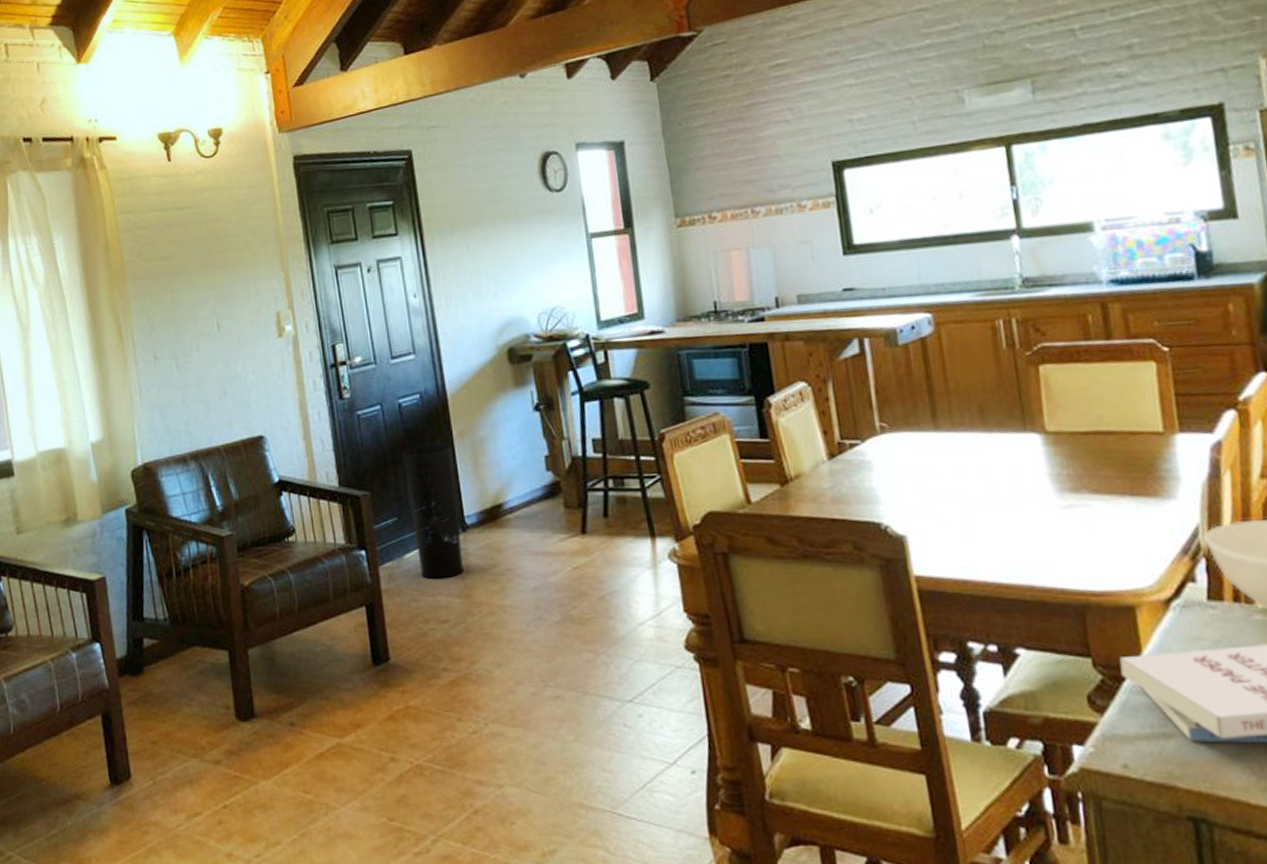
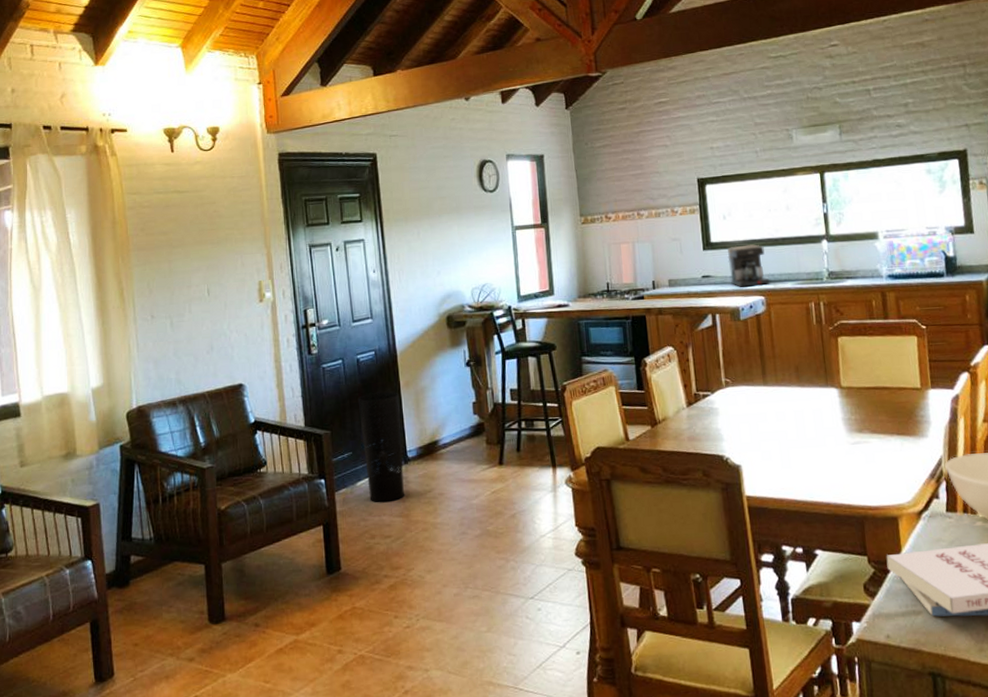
coffee maker: none [877,245,939,303] -> present [727,244,770,288]

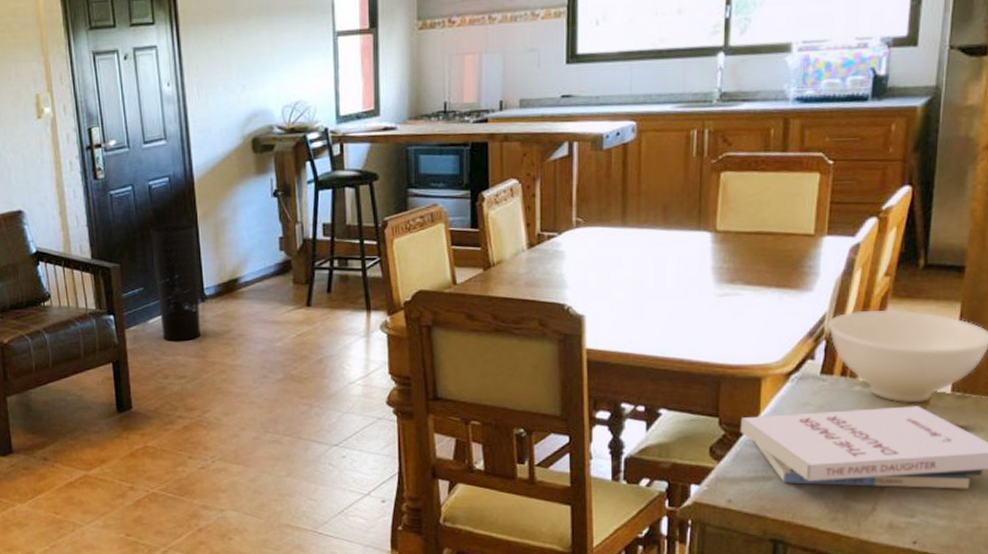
coffee maker: present [727,244,770,288] -> none [596,57,645,111]

